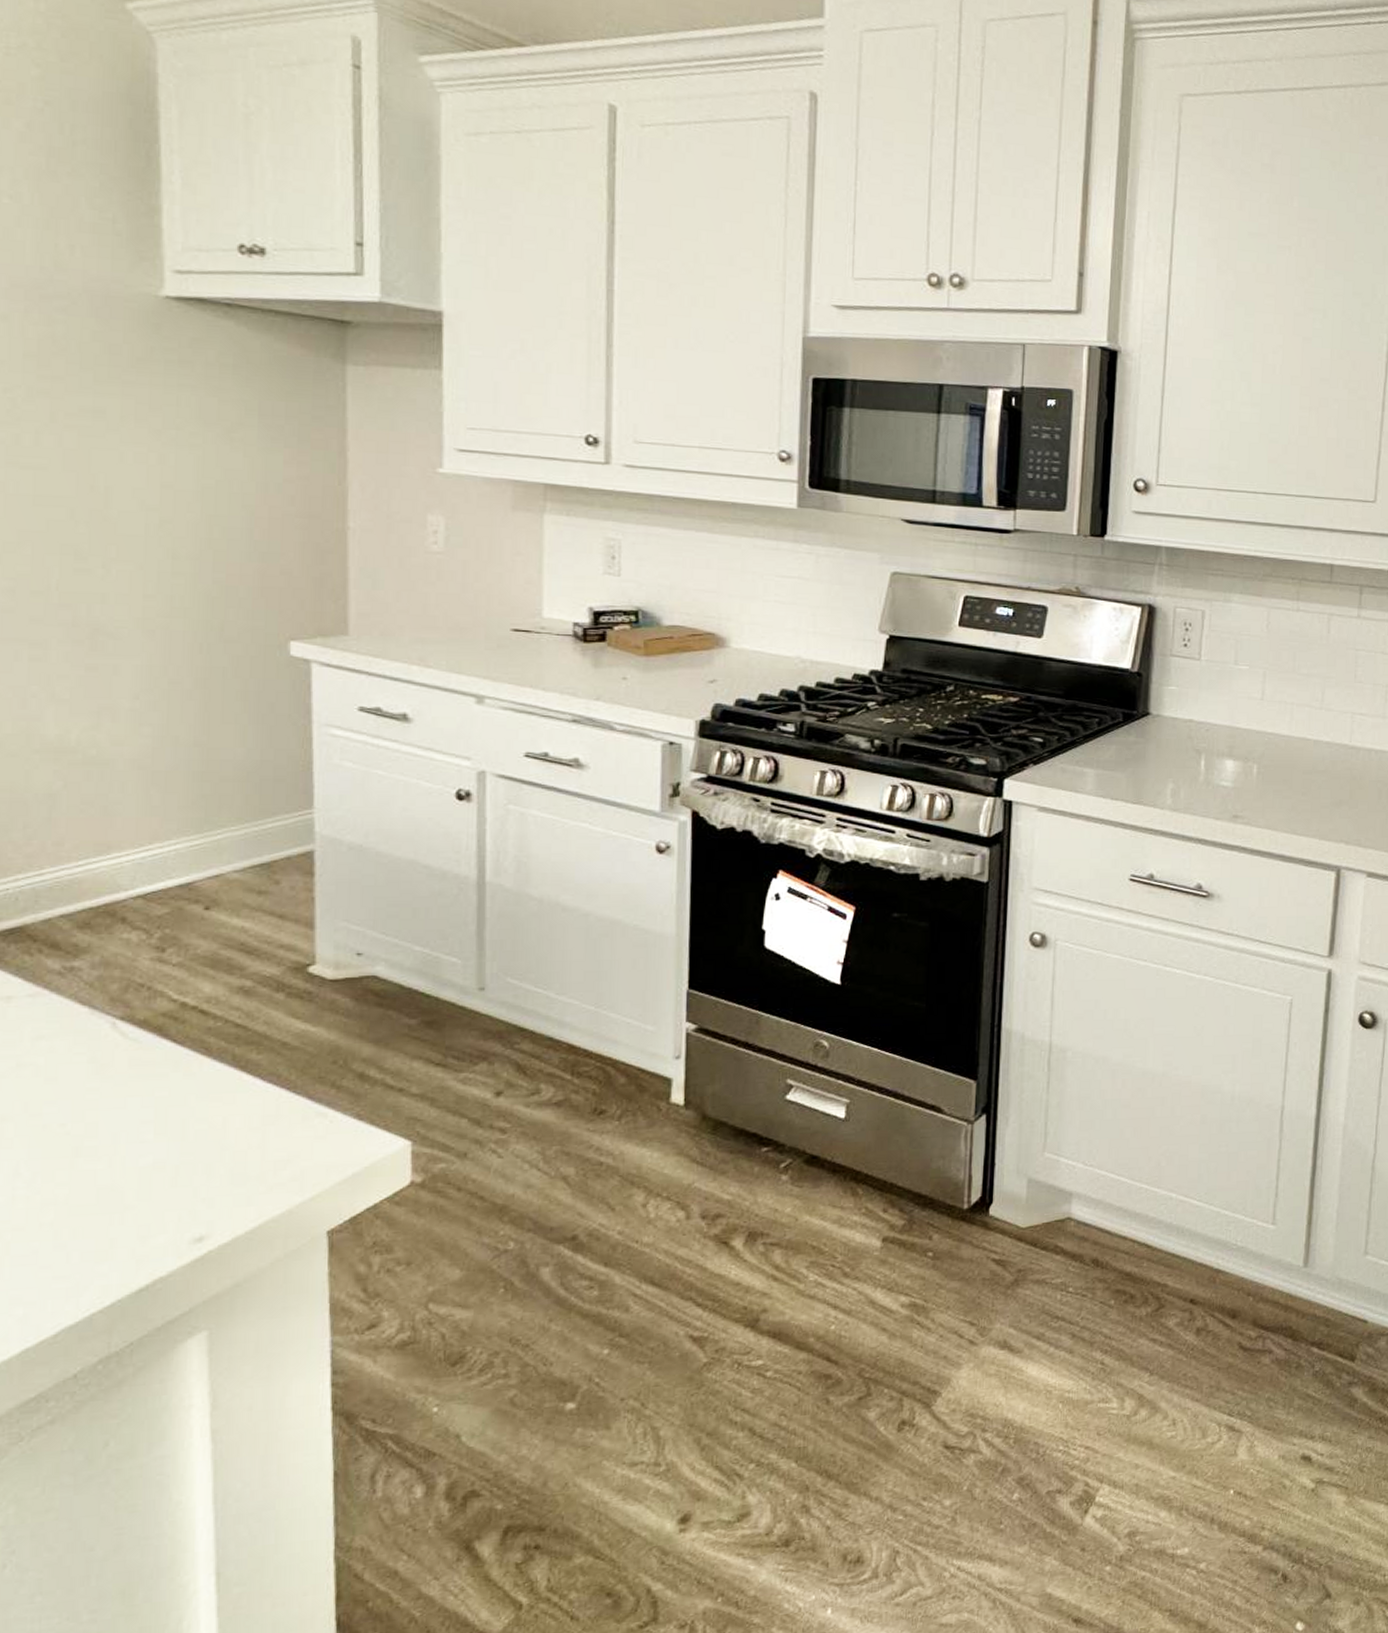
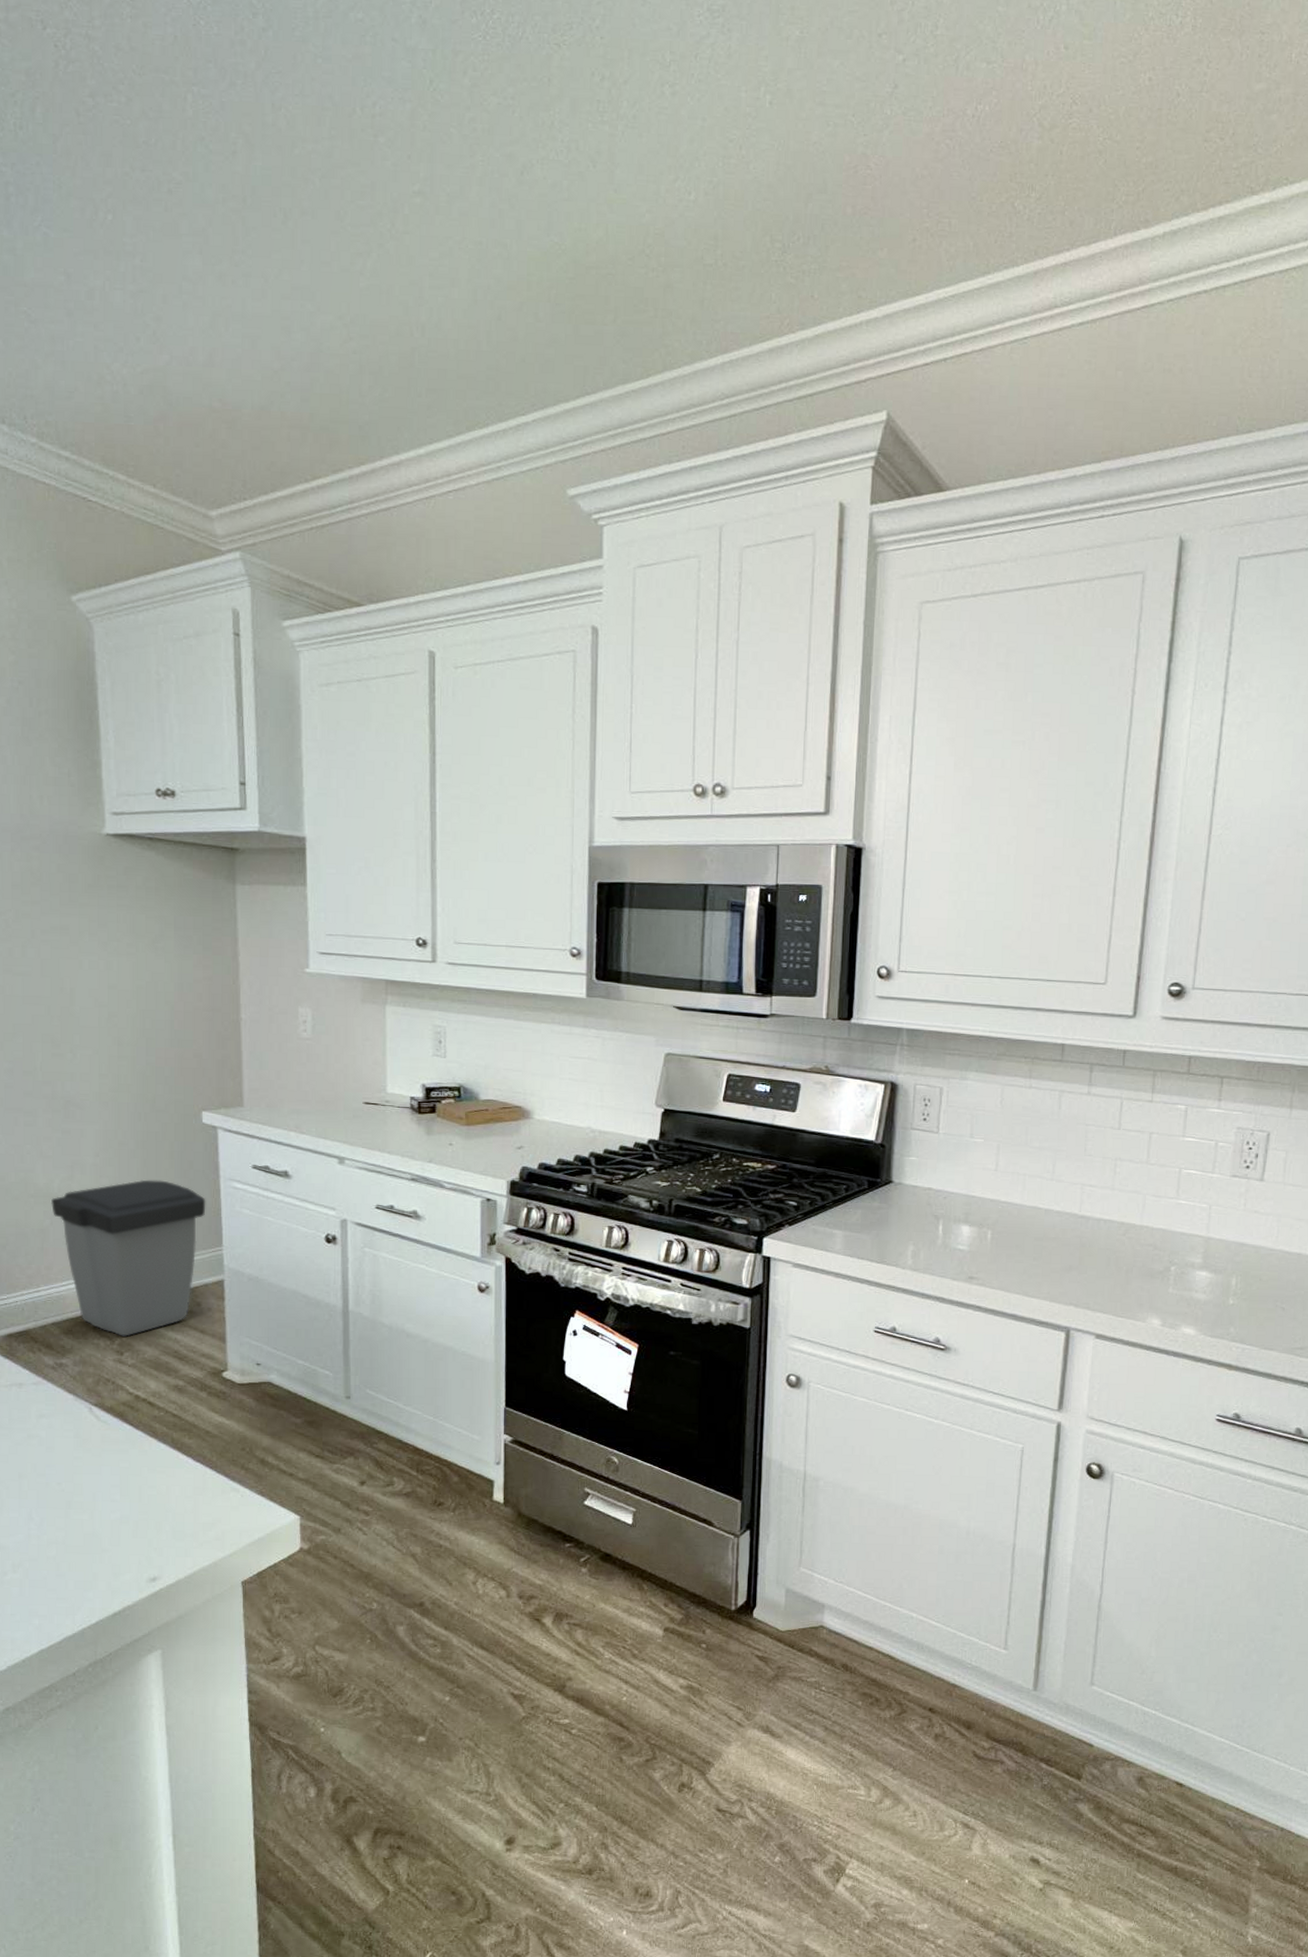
trash can: none [66,727,292,928] -> present [51,1179,206,1337]

